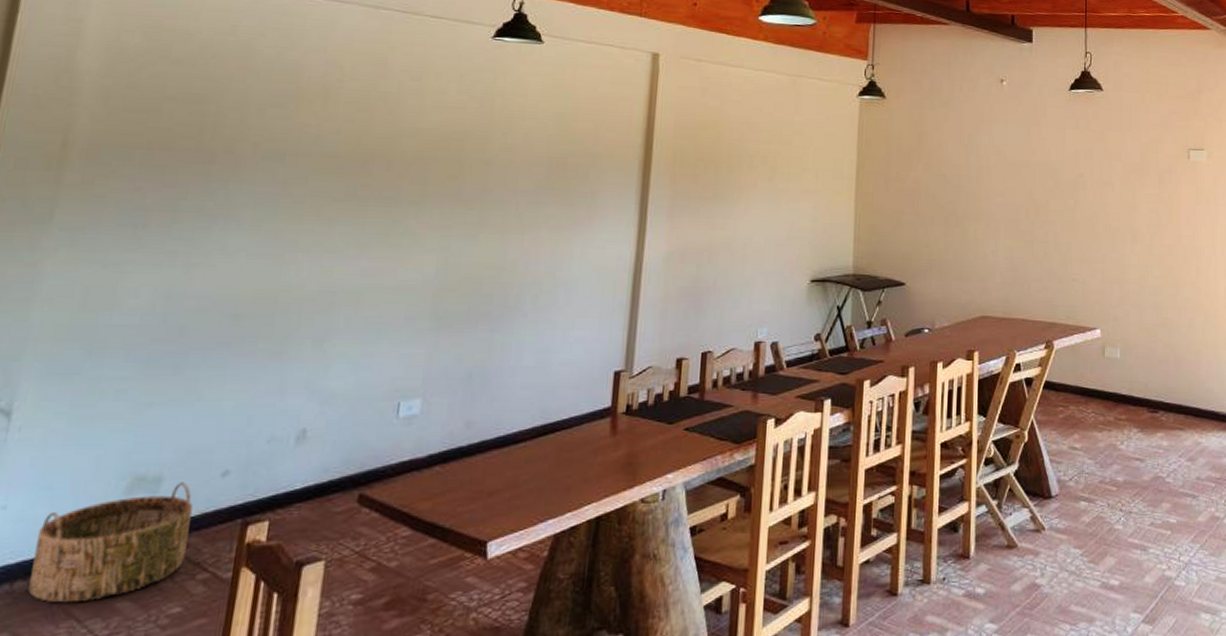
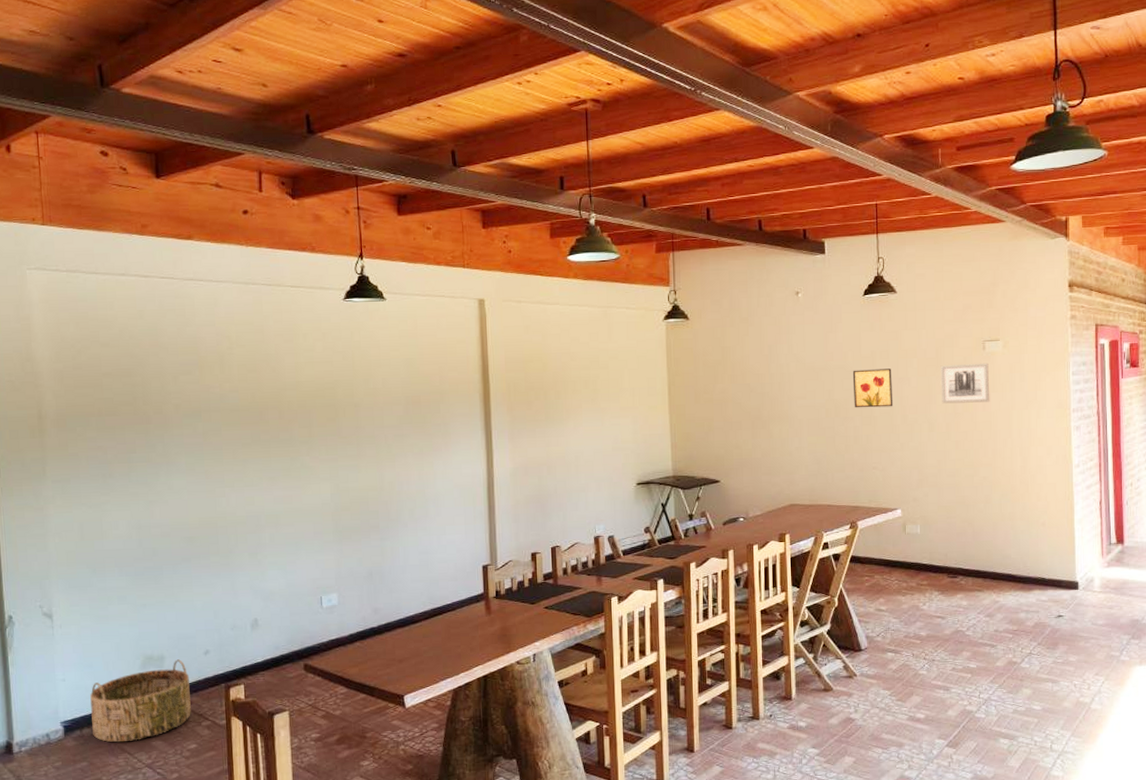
wall art: none [1055,169,1096,213] -> present [852,368,893,408]
wall art: none [1145,172,1194,215] -> present [940,363,990,404]

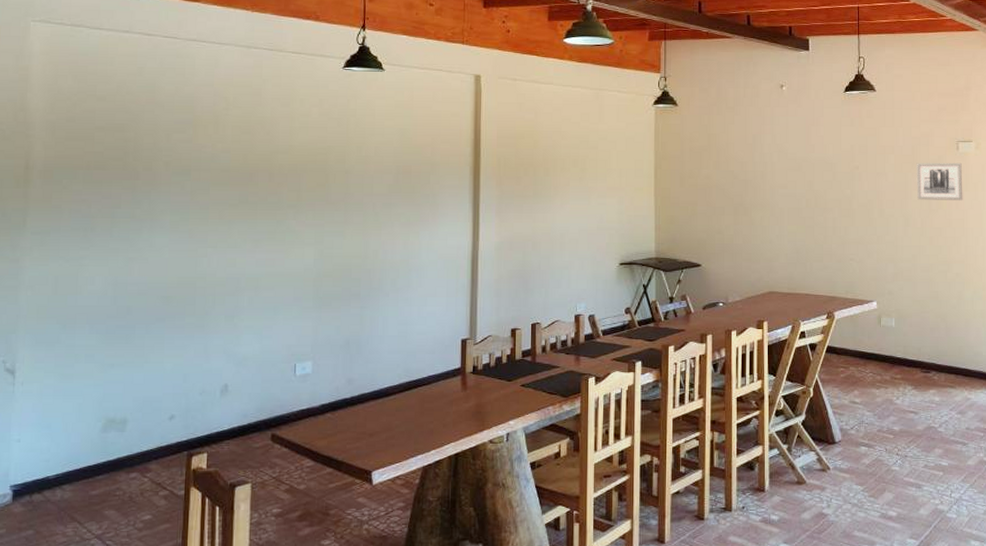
basket: present [90,659,191,743] -> none [43,423,151,510]
wall art: present [852,368,893,408] -> none [832,163,871,200]

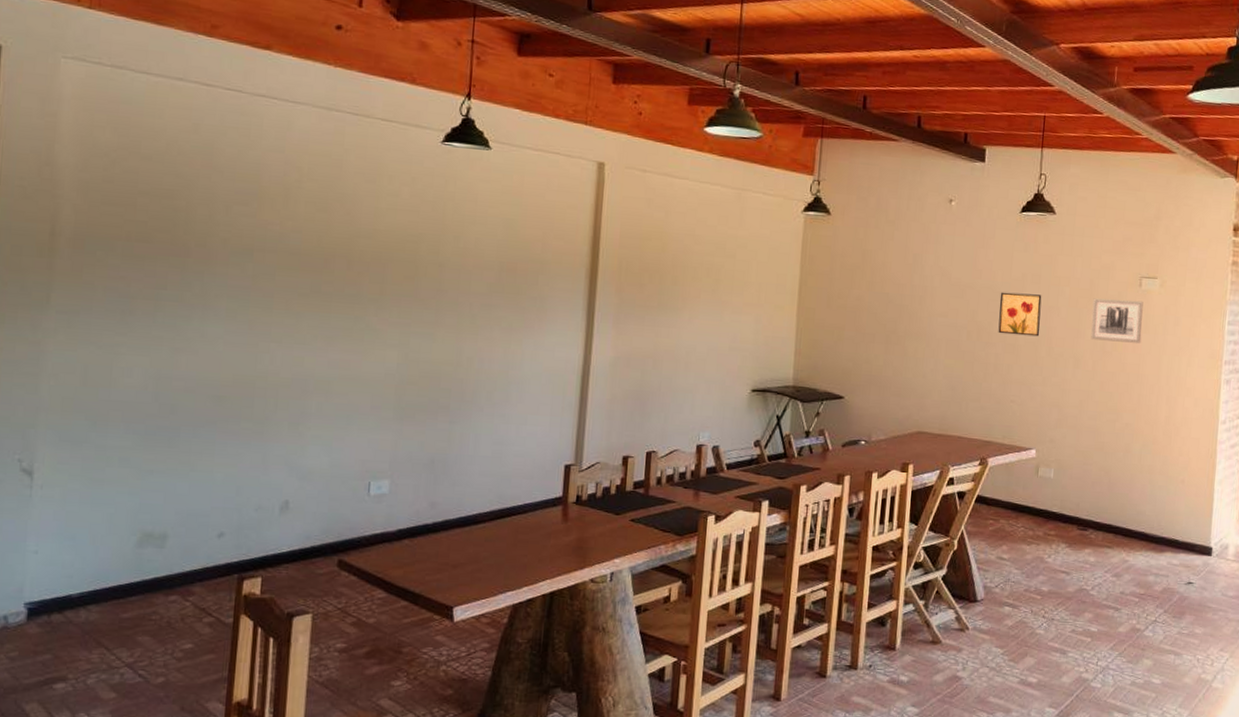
wall art: none [832,163,871,200] -> present [998,292,1042,337]

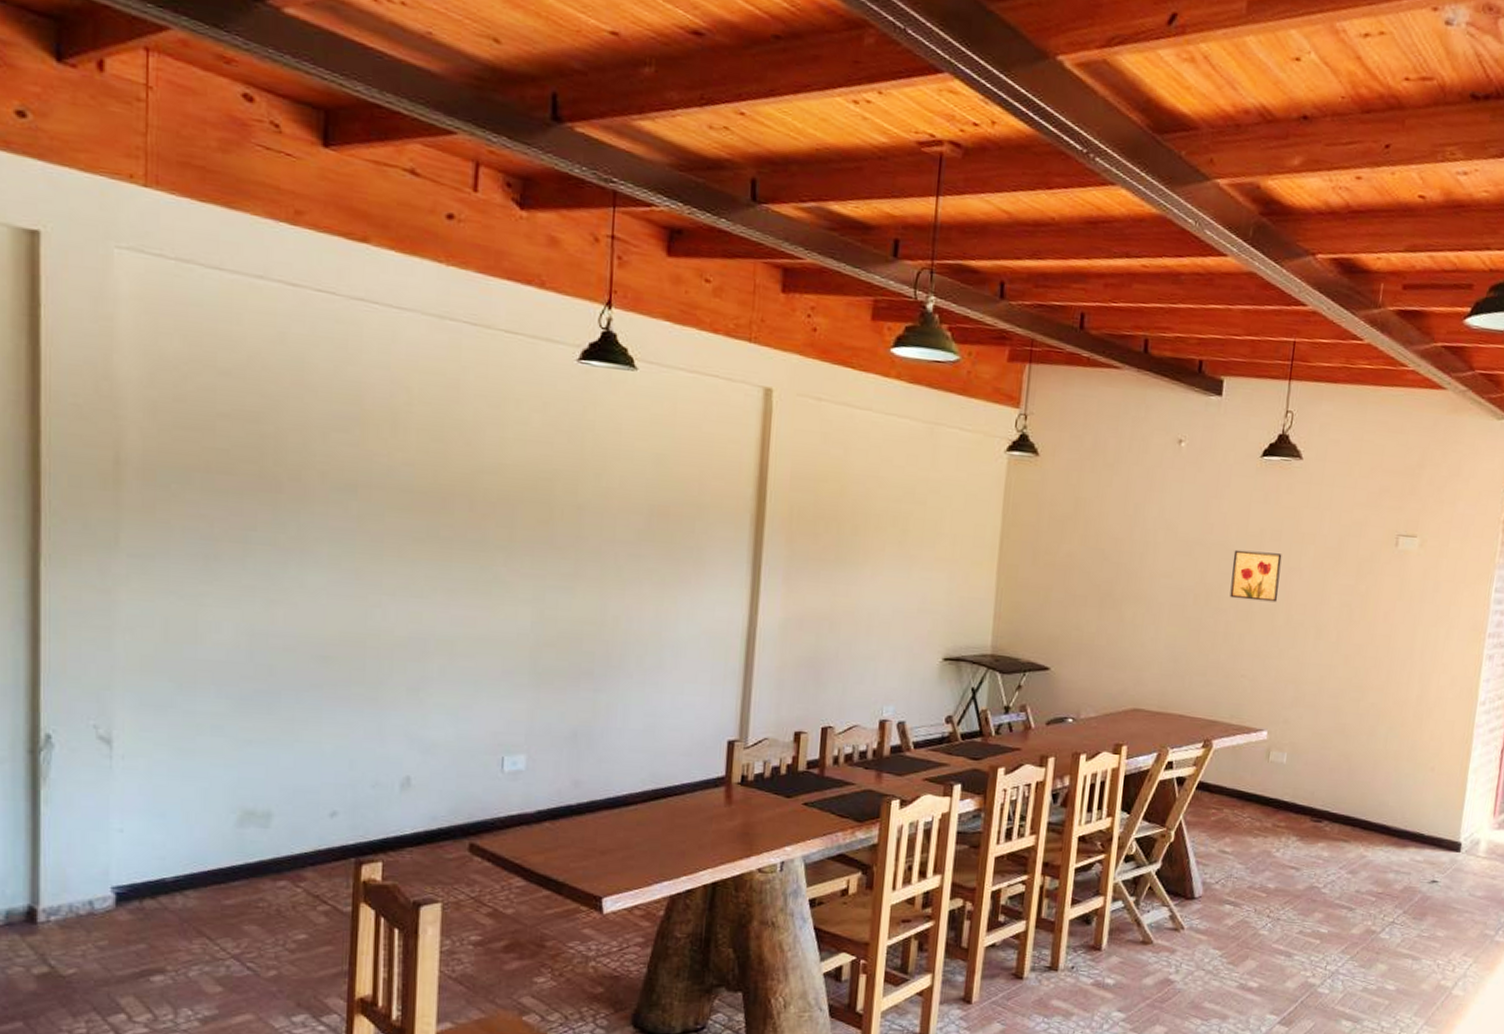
wall art: present [1091,298,1143,344] -> none [1336,558,1399,612]

